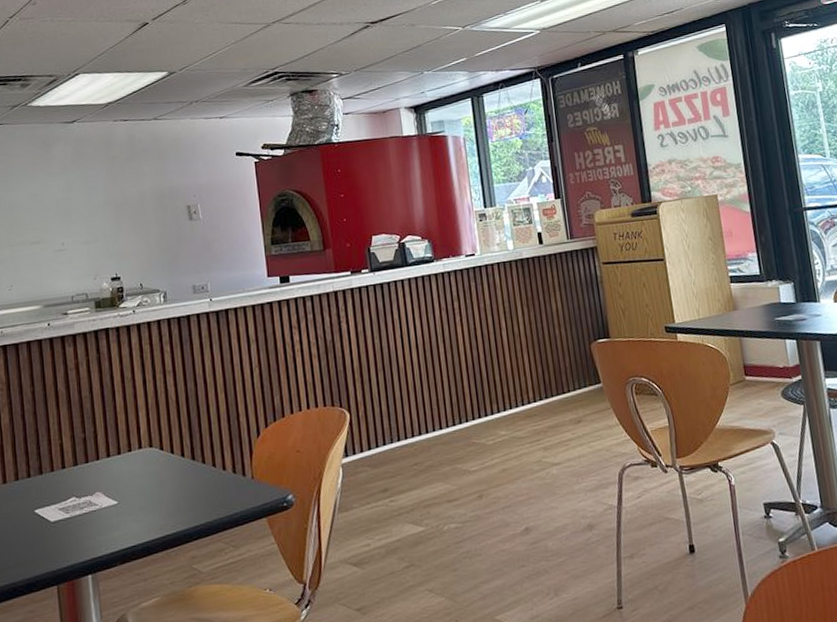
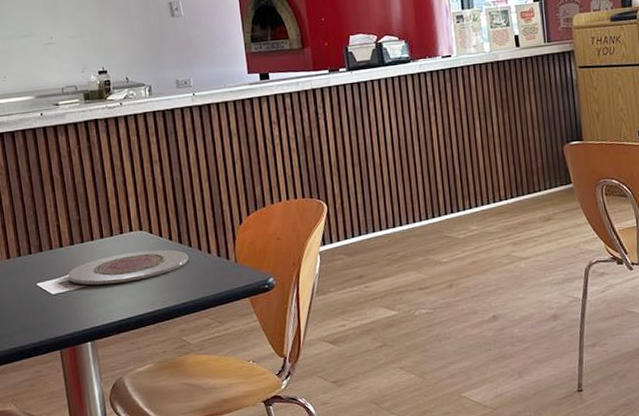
plate: none [70,467,202,510] -> present [68,249,188,285]

